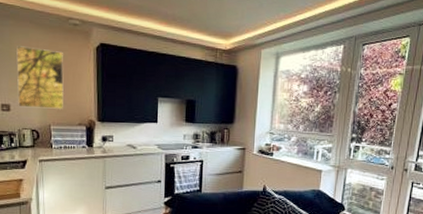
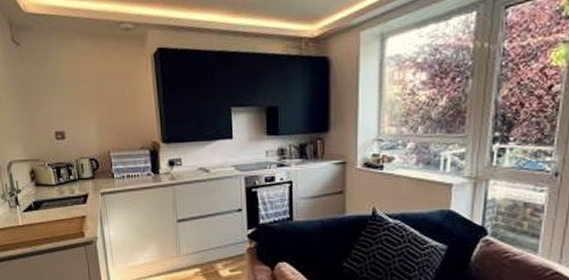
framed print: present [16,46,64,109] -> none [65,62,122,134]

